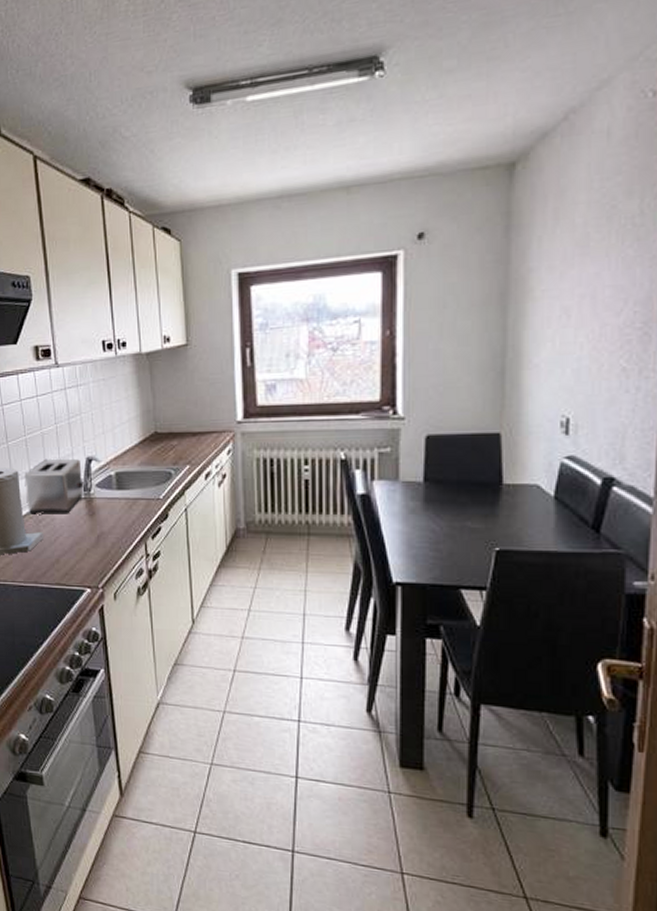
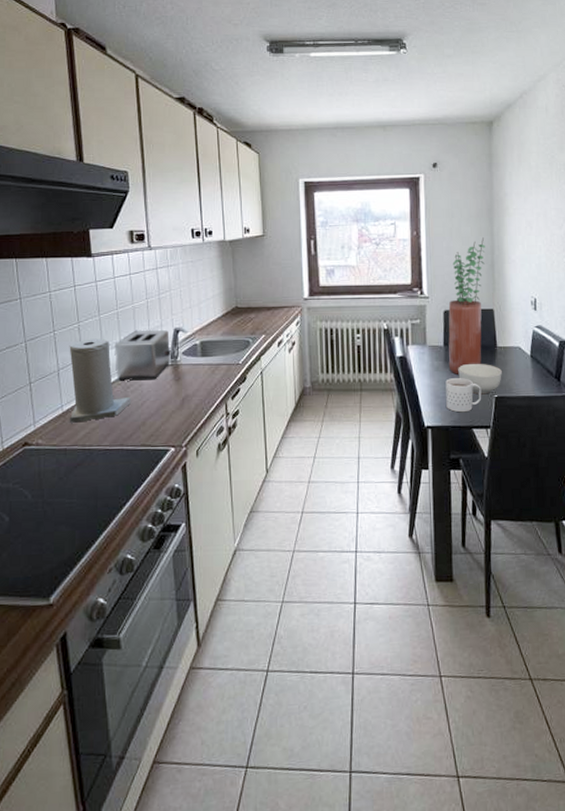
mug: none [422,524,476,568] -> present [445,378,482,413]
vase: none [429,334,493,519] -> present [448,237,485,375]
bowl: none [443,505,508,546] -> present [458,363,502,395]

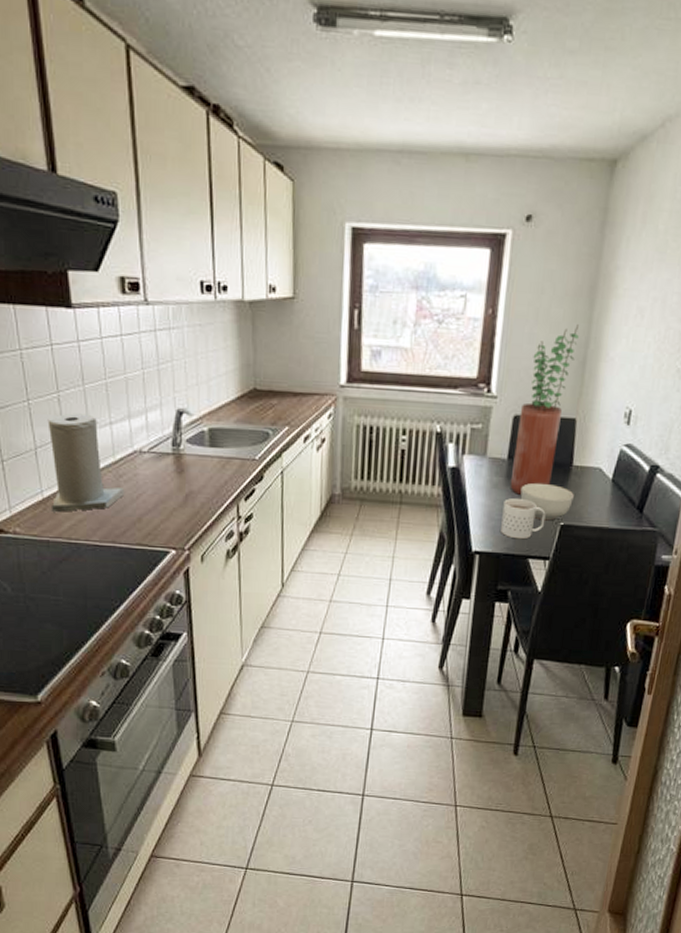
toaster: present [116,330,171,381] -> none [105,408,172,470]

